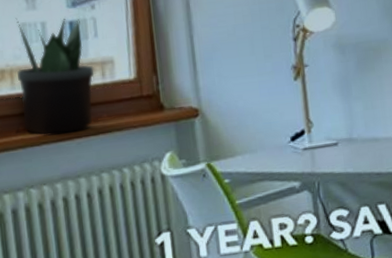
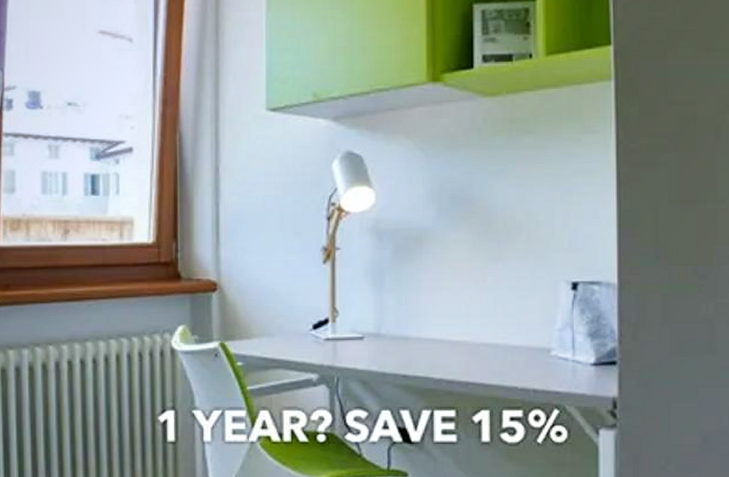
planter: present [15,18,95,135] -> none [34,165,112,293]

